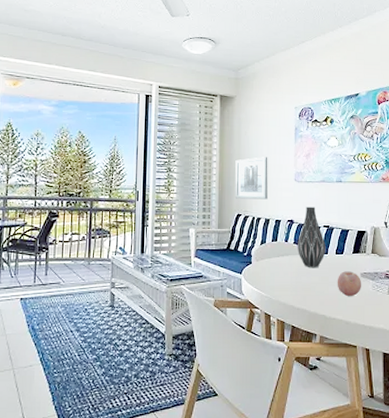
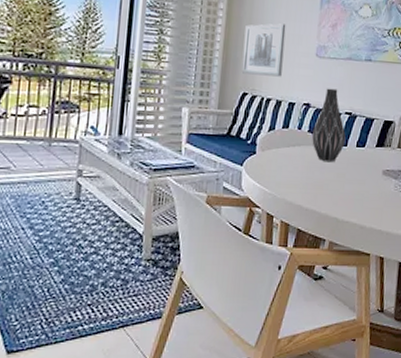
fruit: present [337,271,361,297] -> none [354,167,383,198]

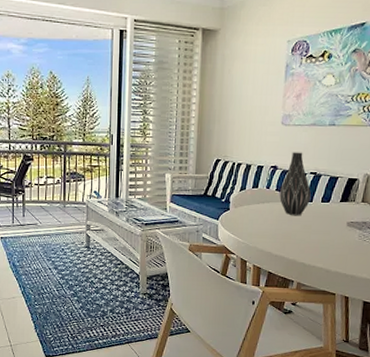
wall art: present [241,23,286,77] -> none [214,98,253,144]

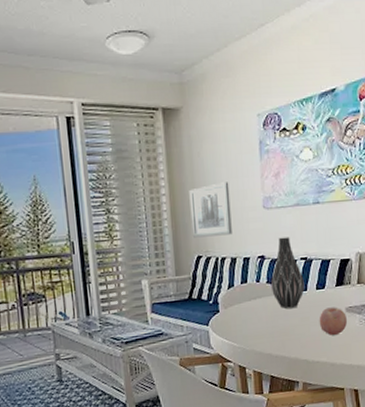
wall art: none [214,98,253,144] -> present [189,182,232,238]
fruit: none [320,220,347,246] -> present [319,307,347,336]

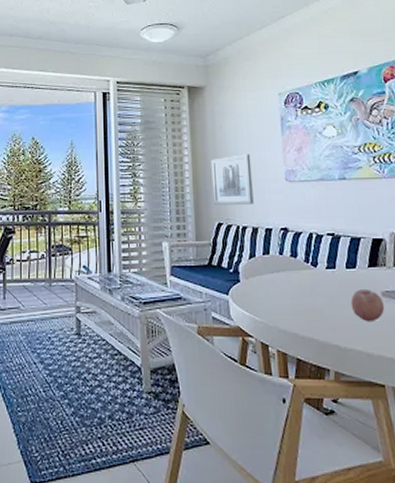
vase: present [271,237,305,309] -> none [295,211,333,287]

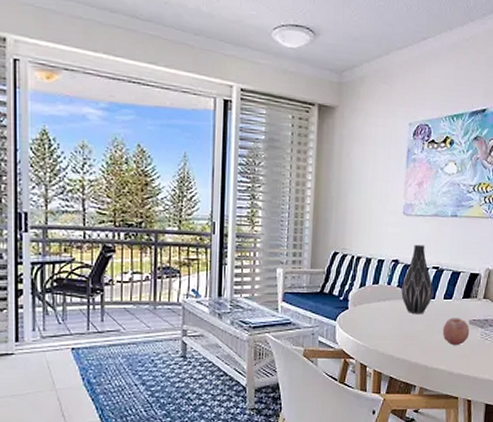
wall art: present [211,154,254,205] -> none [331,184,374,236]
vase: none [295,211,333,287] -> present [401,244,433,315]

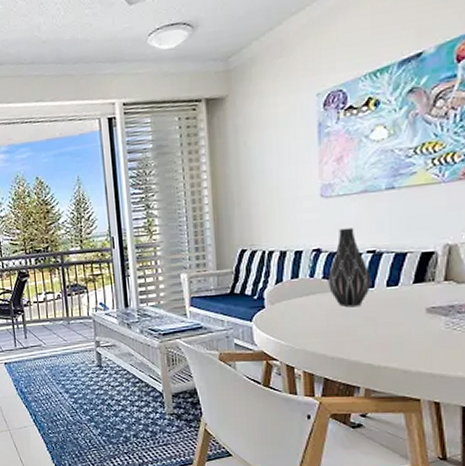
fruit: present [442,318,469,346] -> none [389,307,427,340]

